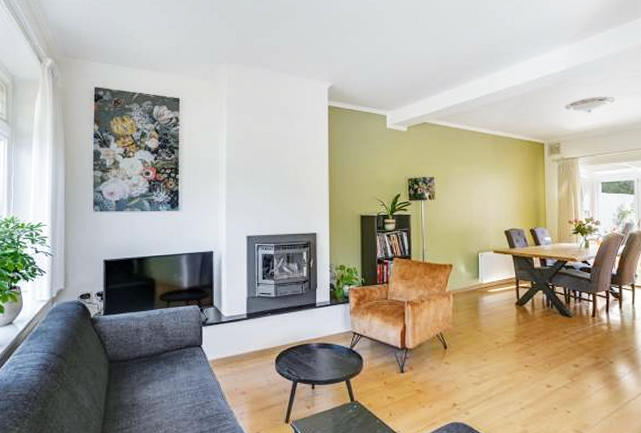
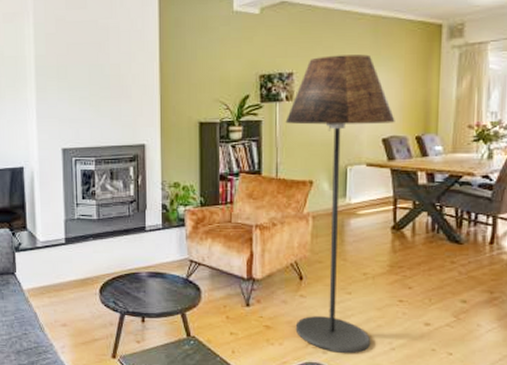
floor lamp: none [429,164,514,414] -> present [285,54,395,354]

